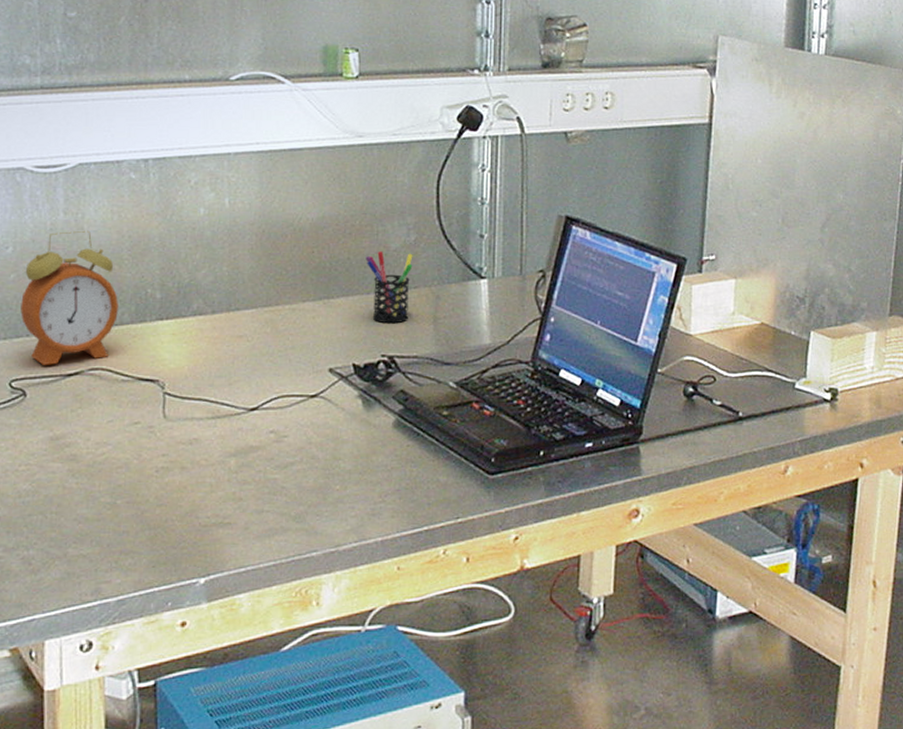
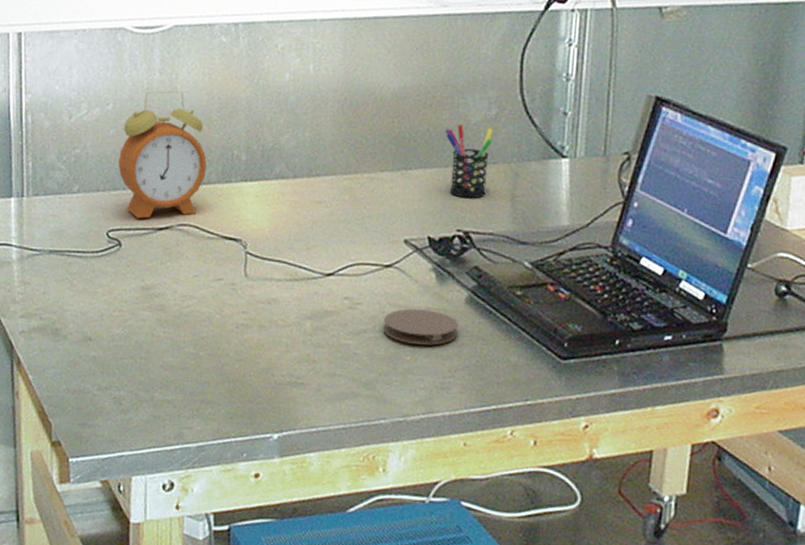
coaster: none [311,437,387,472] -> present [383,308,459,345]

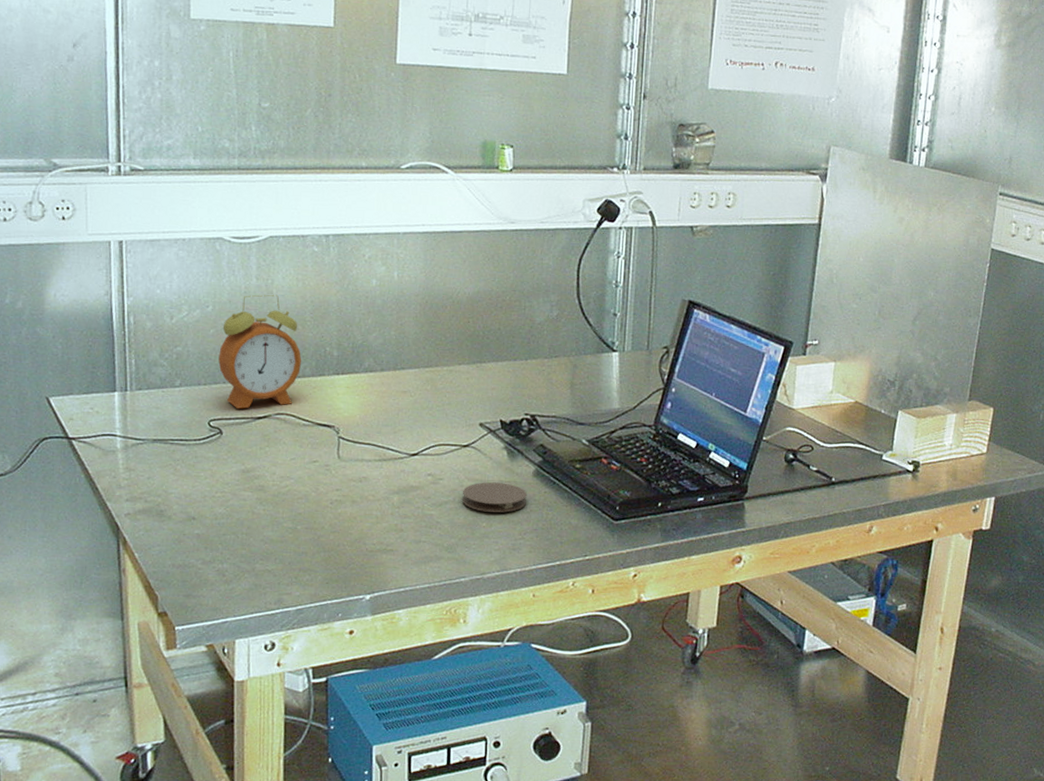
pen holder: present [445,124,493,199] -> none [514,324,555,387]

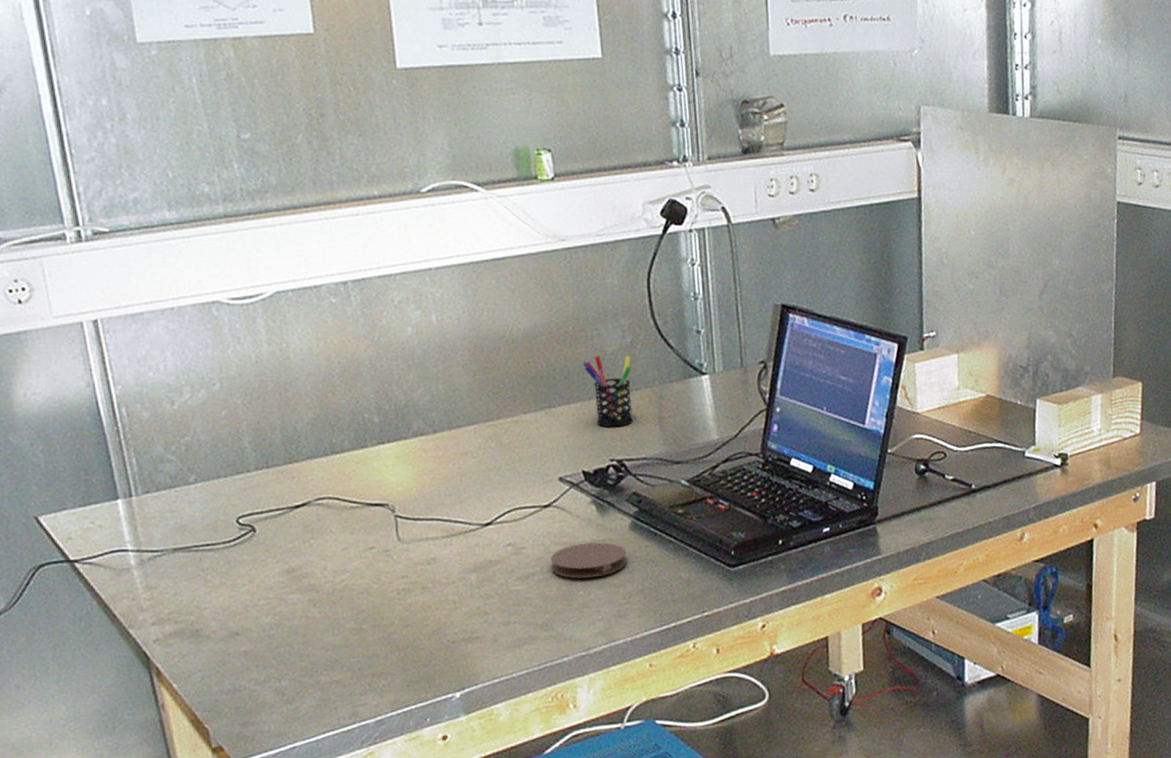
alarm clock: present [218,294,302,409] -> none [236,359,338,499]
pen holder: none [514,324,555,387] -> present [583,355,633,428]

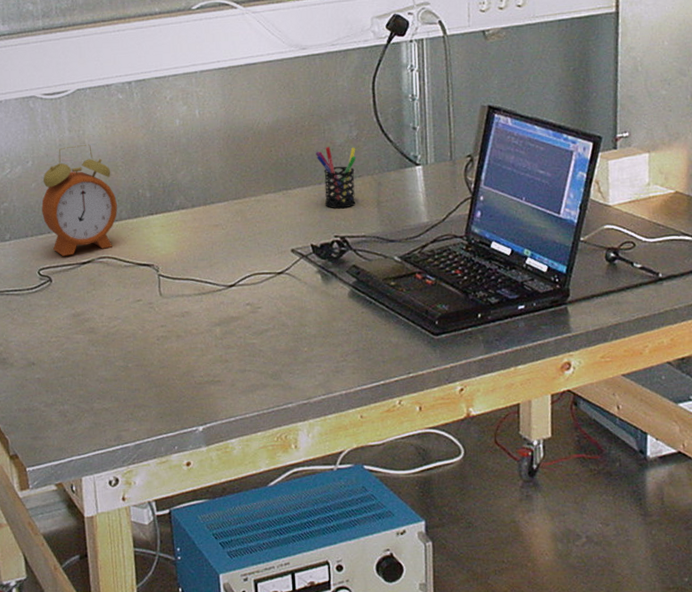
alarm clock: none [236,359,338,499] -> present [42,144,118,256]
coaster: present [551,542,628,579] -> none [282,306,346,337]

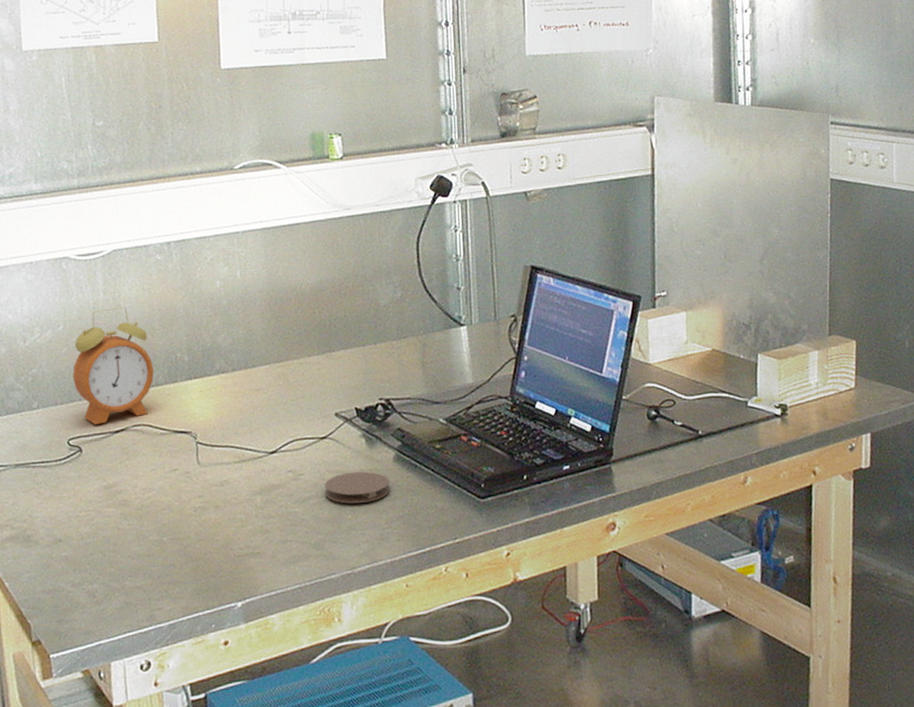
coaster: none [282,306,346,337] -> present [325,471,391,504]
pen holder: present [315,147,356,209] -> none [360,307,401,371]

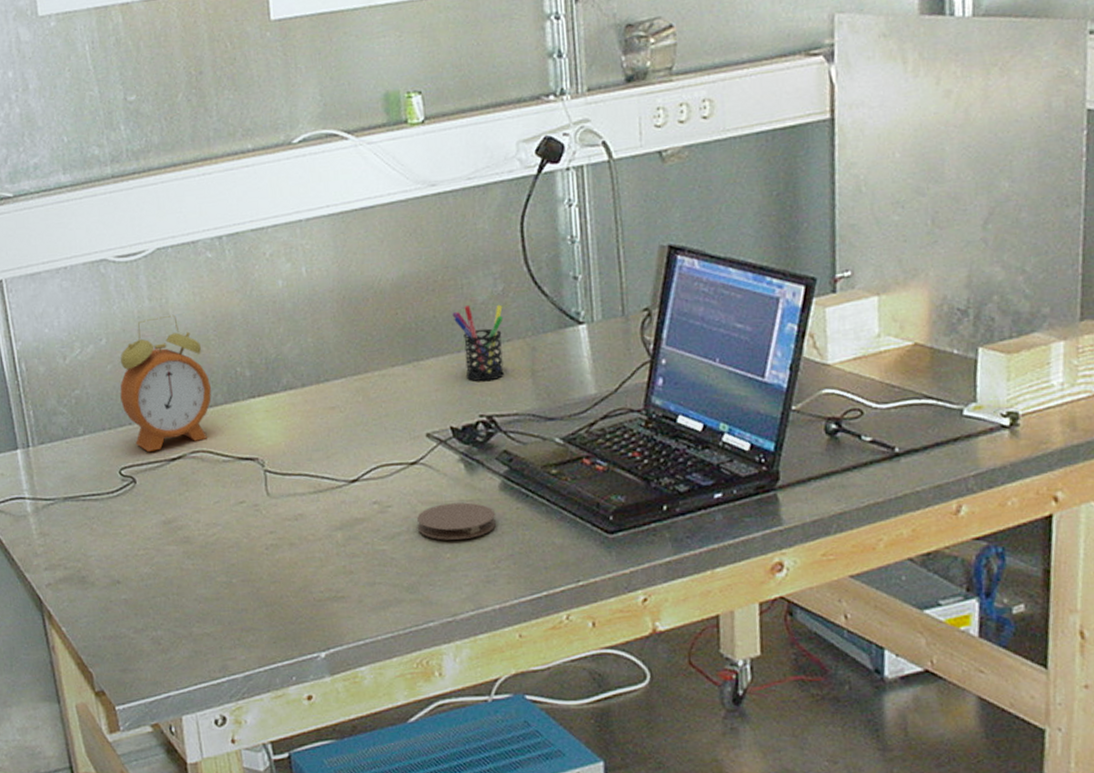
pen holder: none [360,307,401,371] -> present [452,304,504,382]

